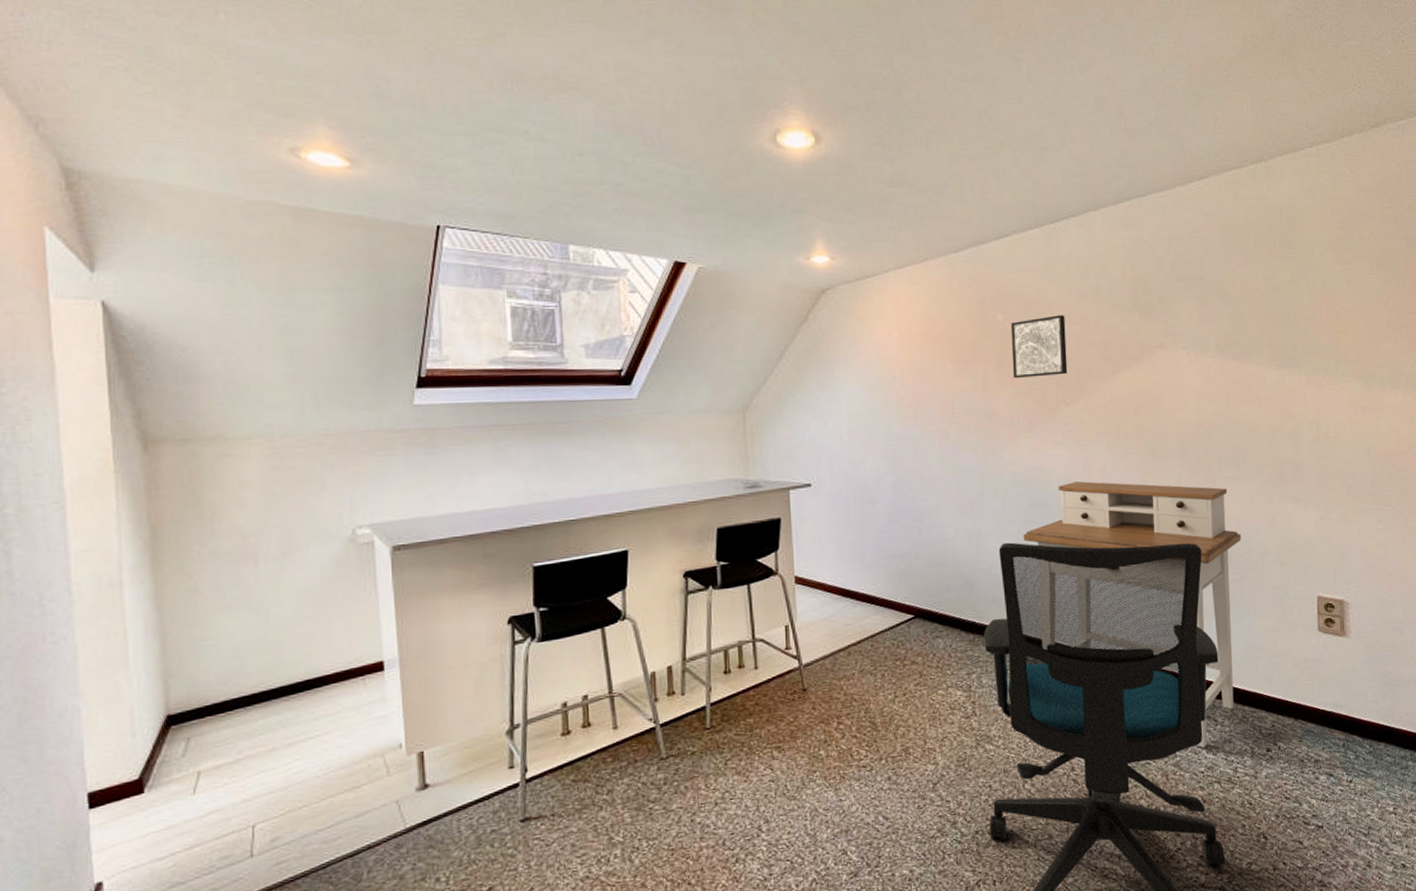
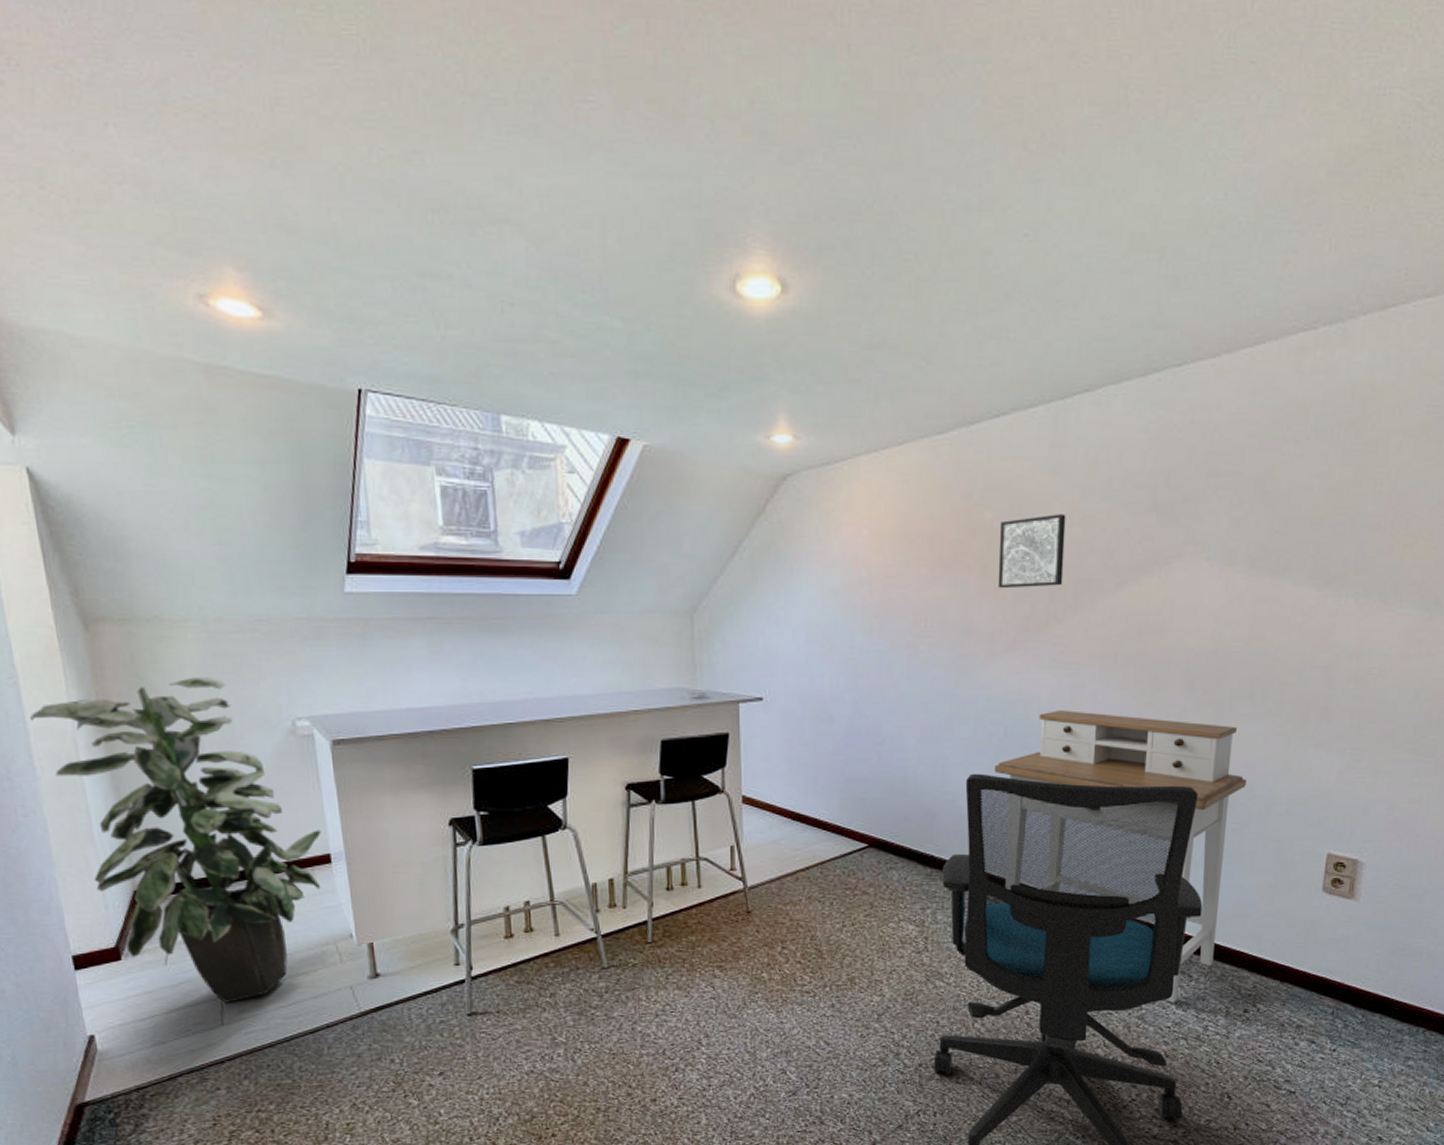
indoor plant: none [72,491,375,832] -> present [29,677,321,1003]

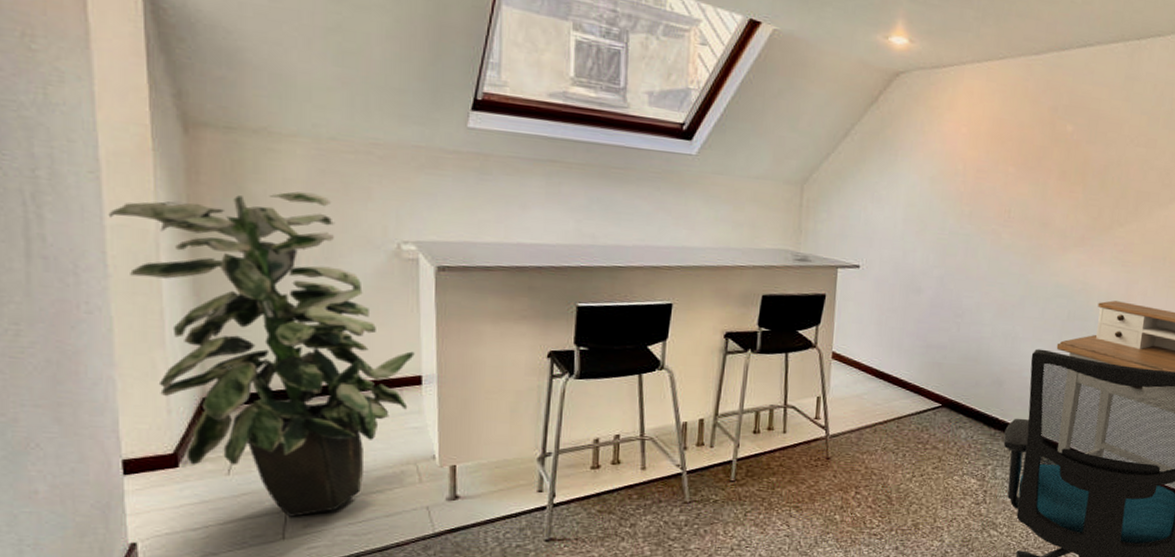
wall art: present [997,514,1066,589] -> none [1072,134,1134,195]

